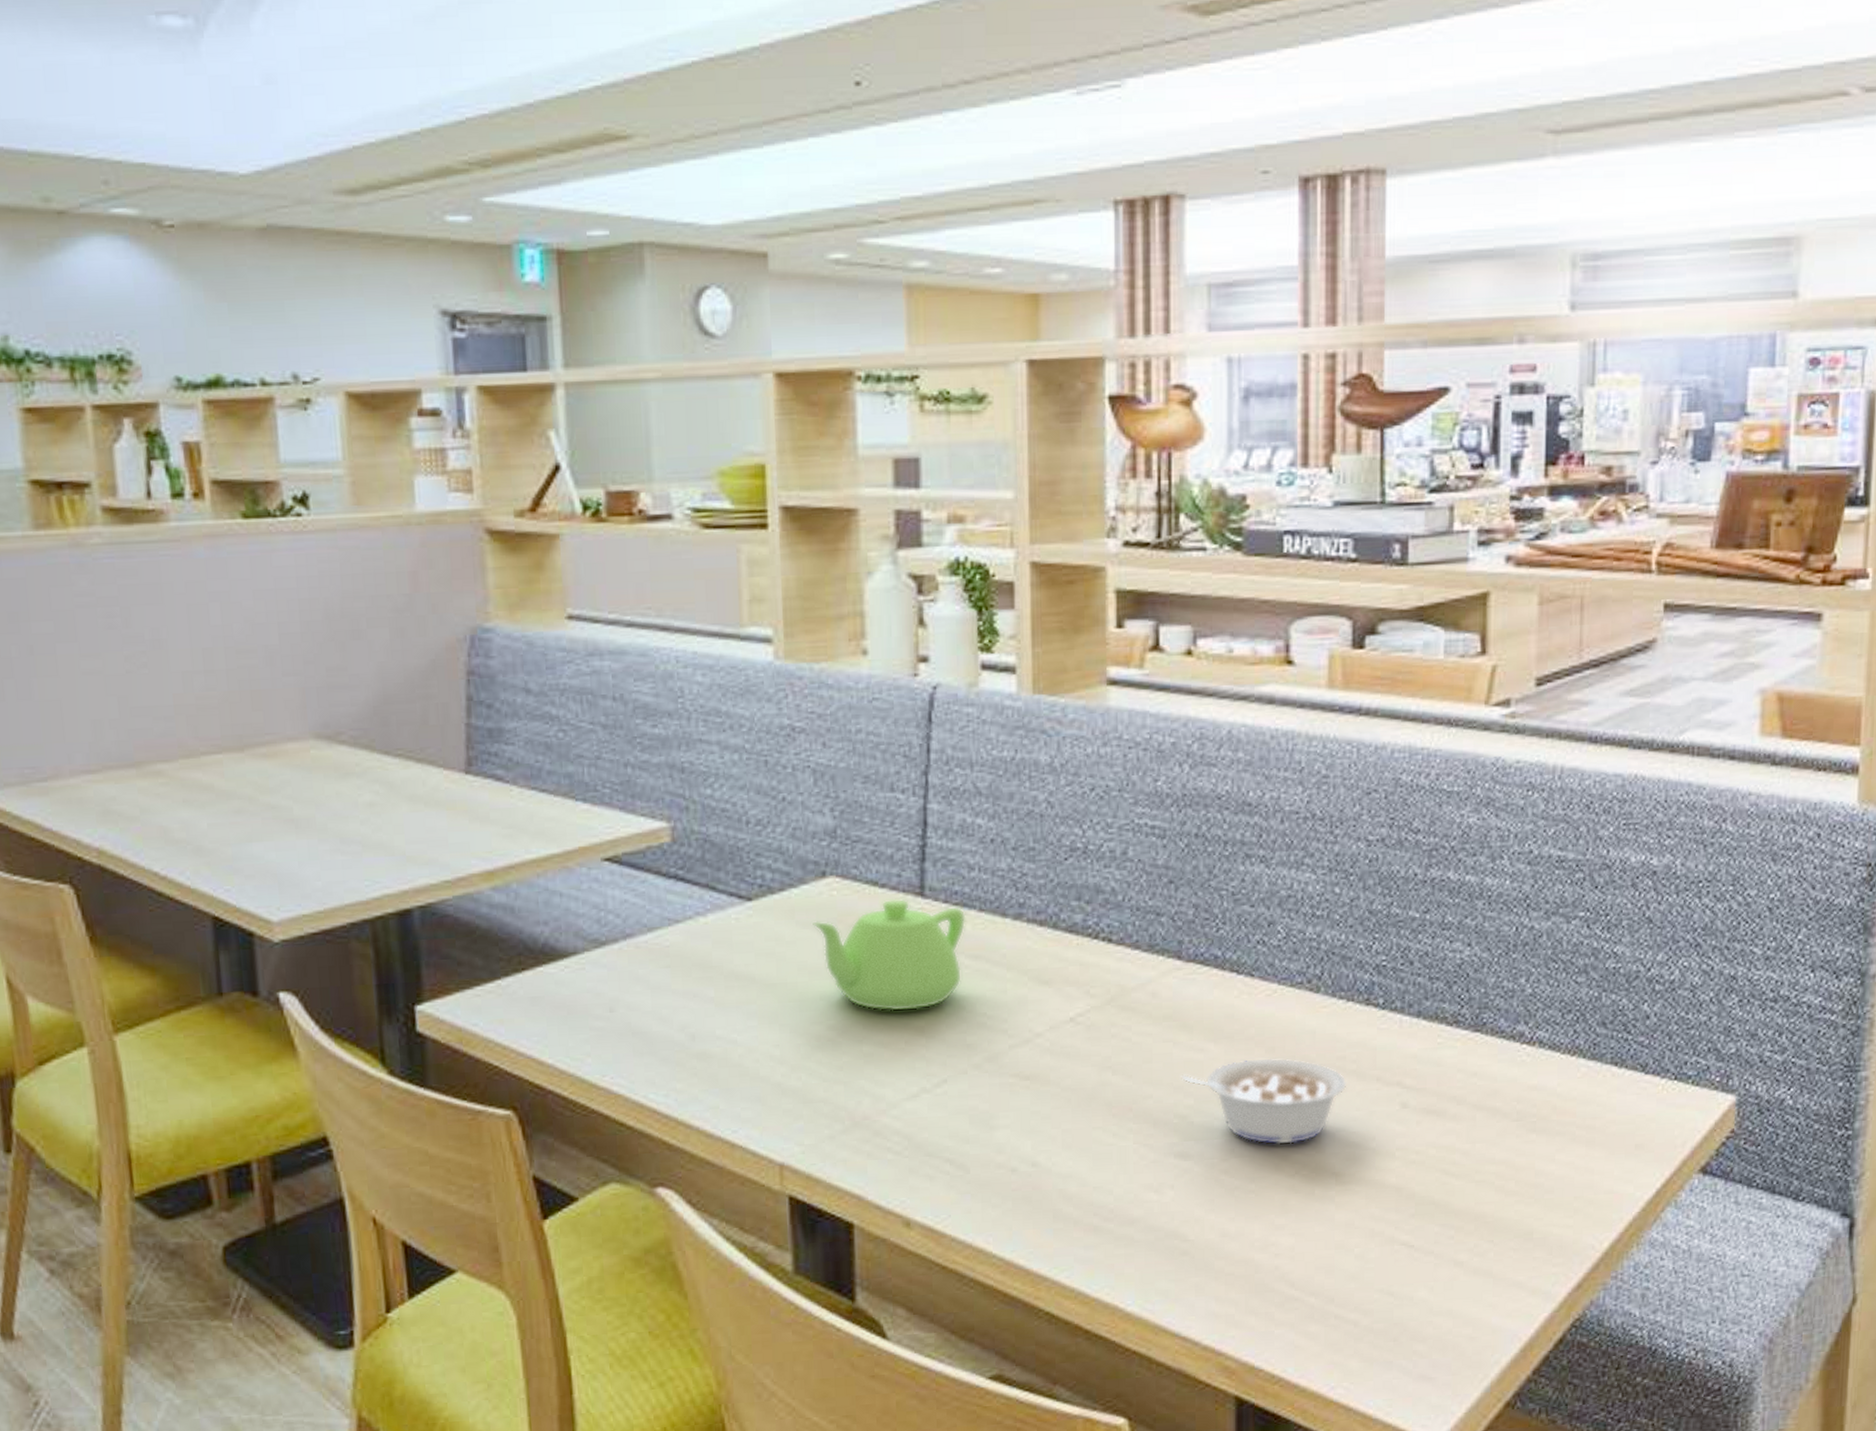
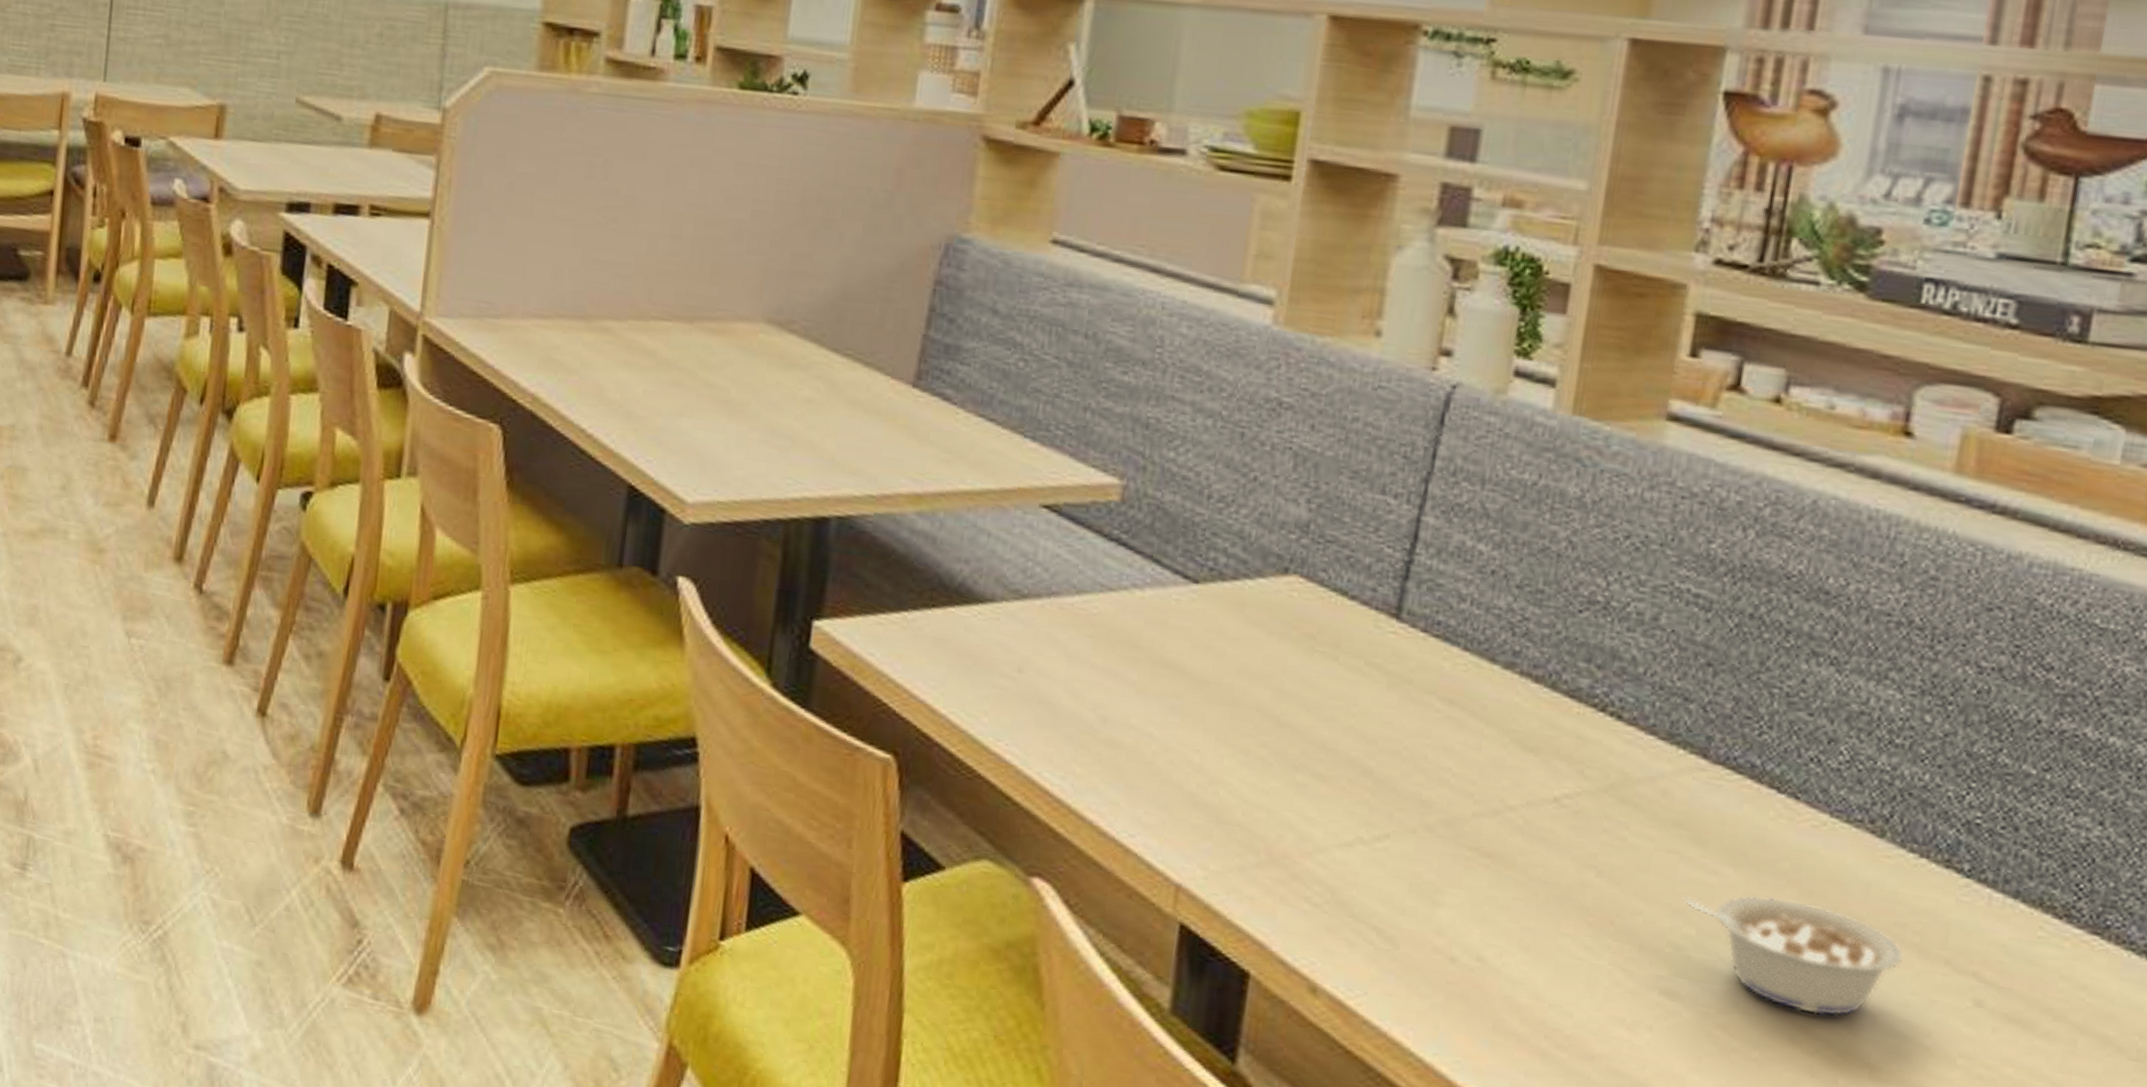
teapot: present [812,898,966,1012] -> none [1263,614,1447,748]

